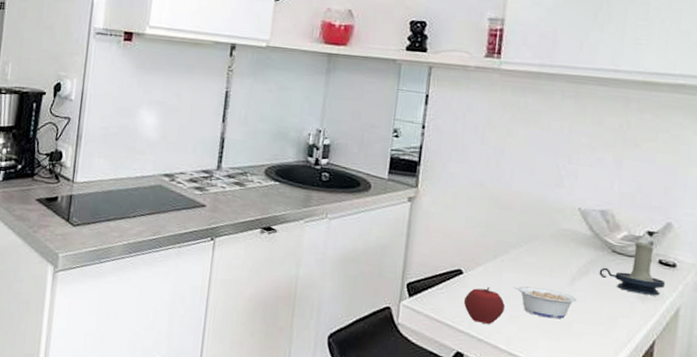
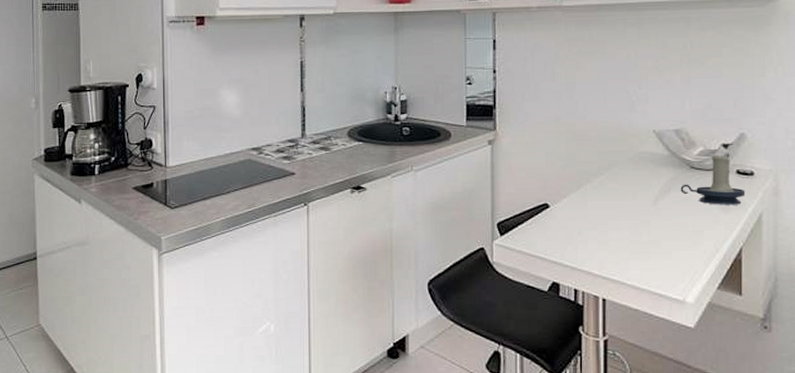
apple: present [463,287,506,324] -> none [553,217,594,252]
legume: present [513,286,577,320] -> none [599,212,662,239]

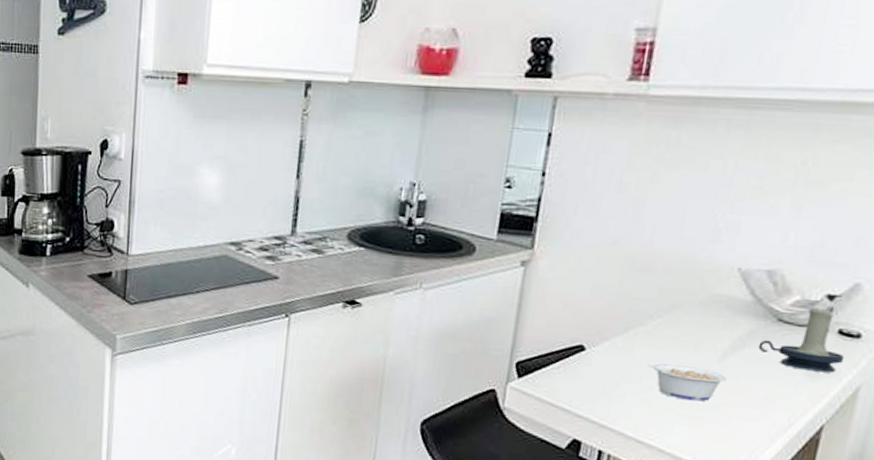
legume: none [599,212,662,239] -> present [647,364,727,402]

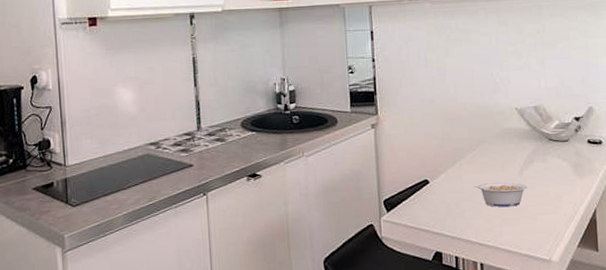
candle holder: present [758,307,845,373] -> none [541,127,596,172]

